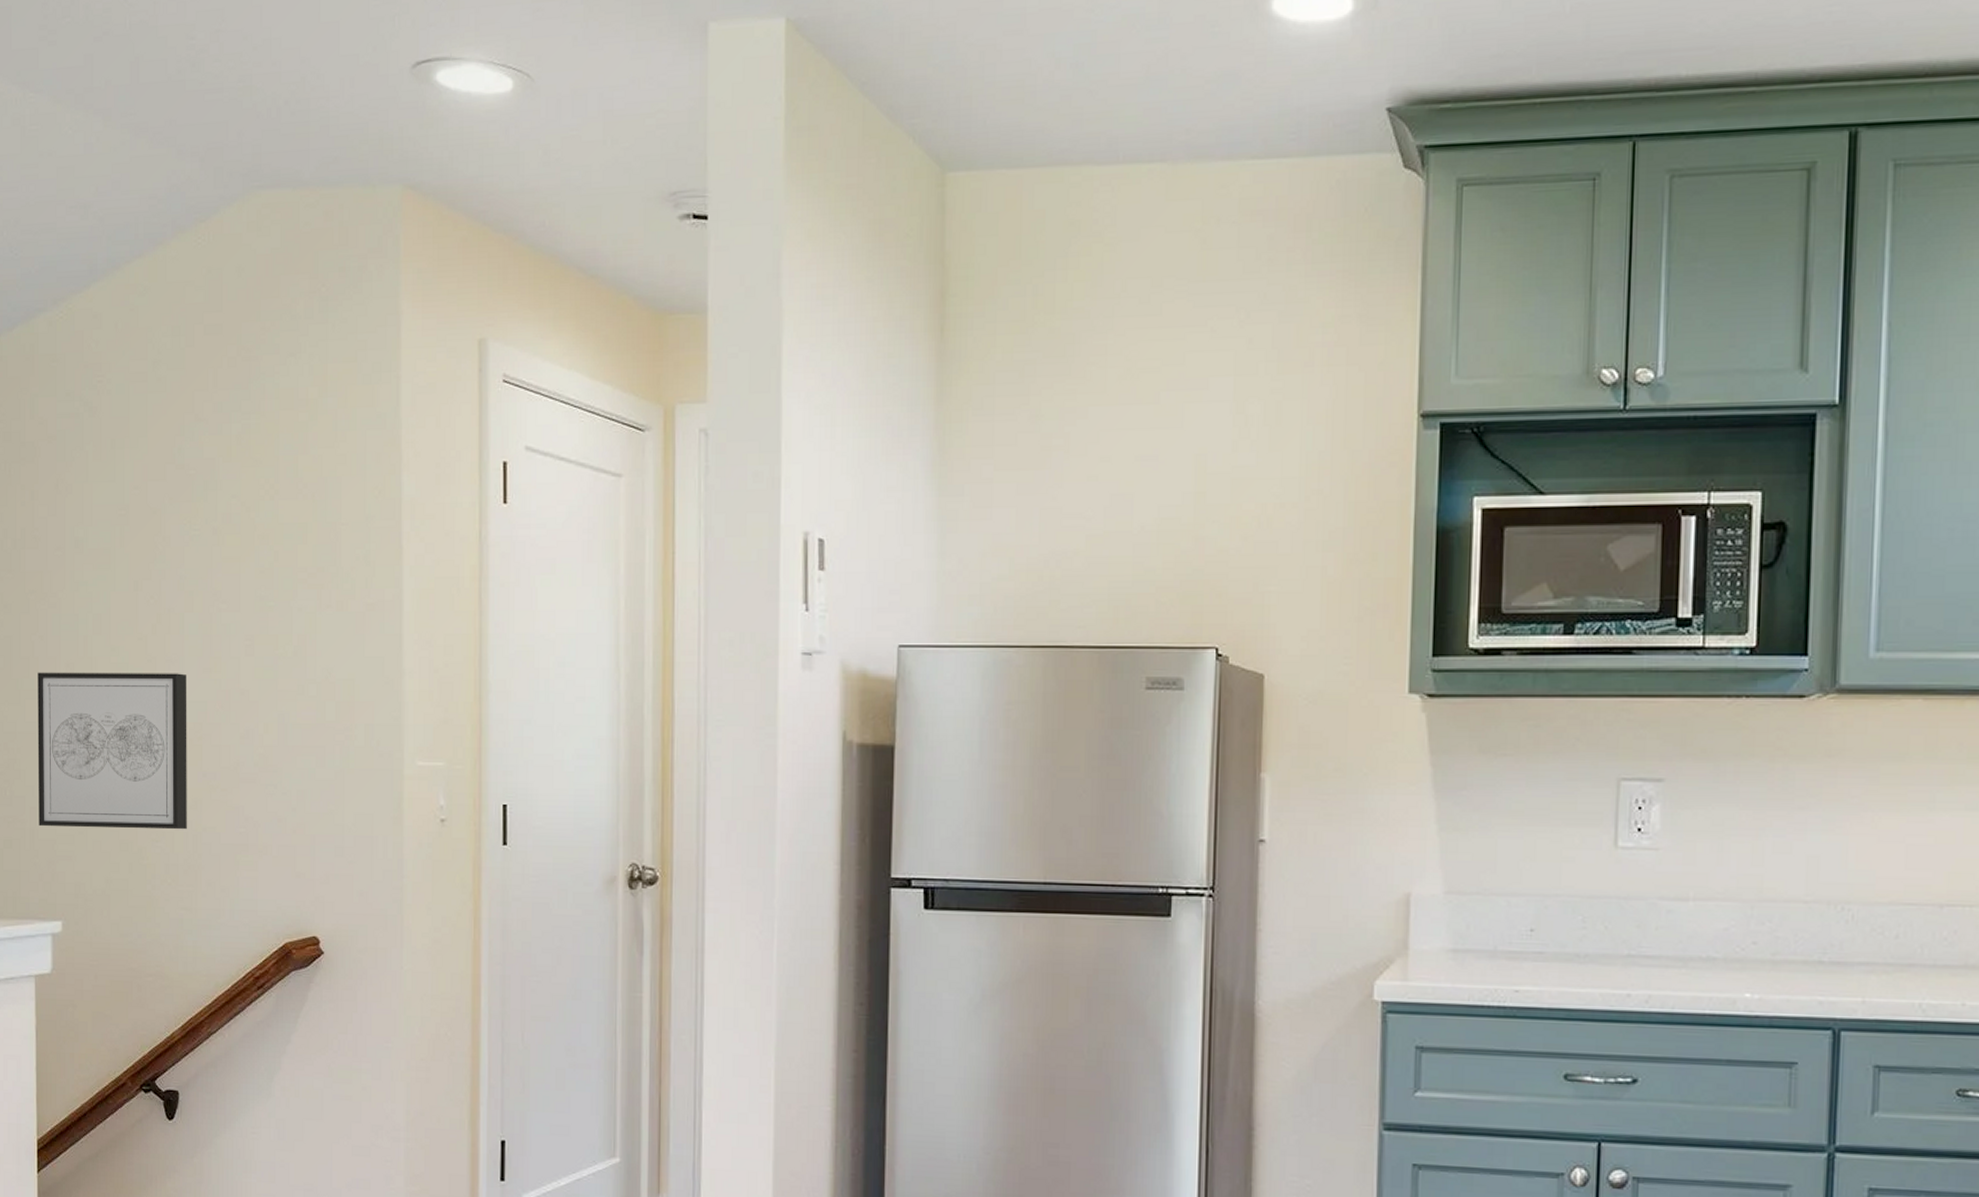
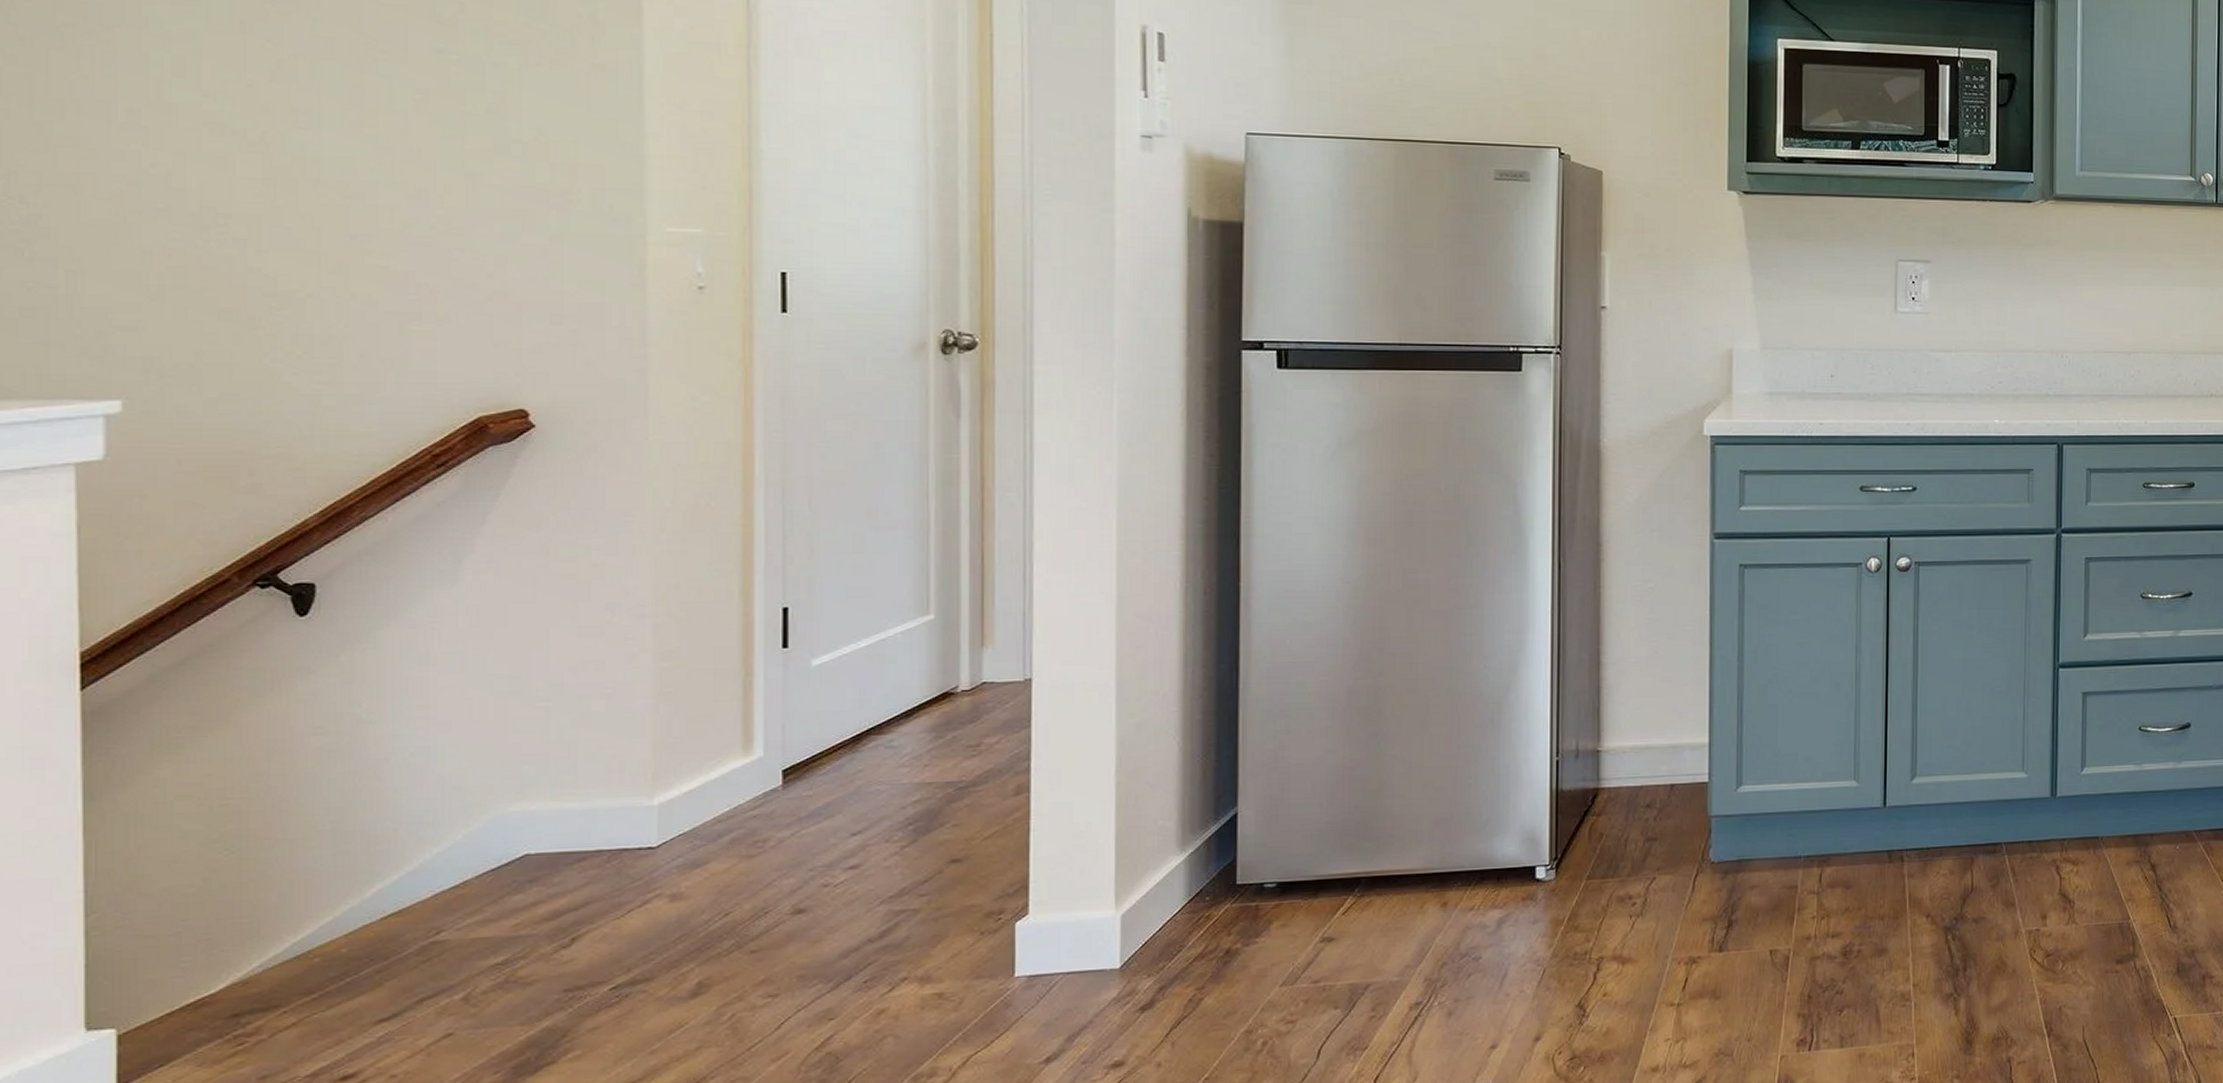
wall art: present [37,672,187,830] -> none [78,116,326,297]

